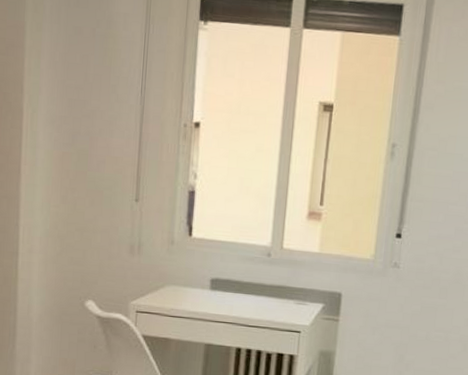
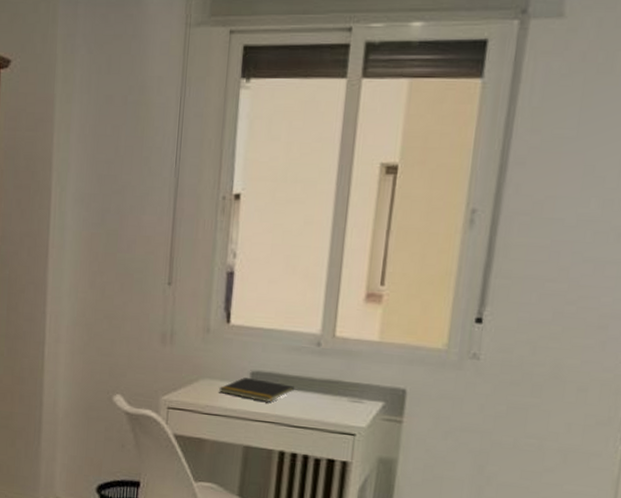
notepad: none [182,284,249,305] -> present [218,378,295,402]

